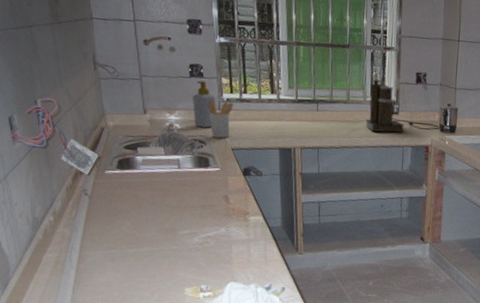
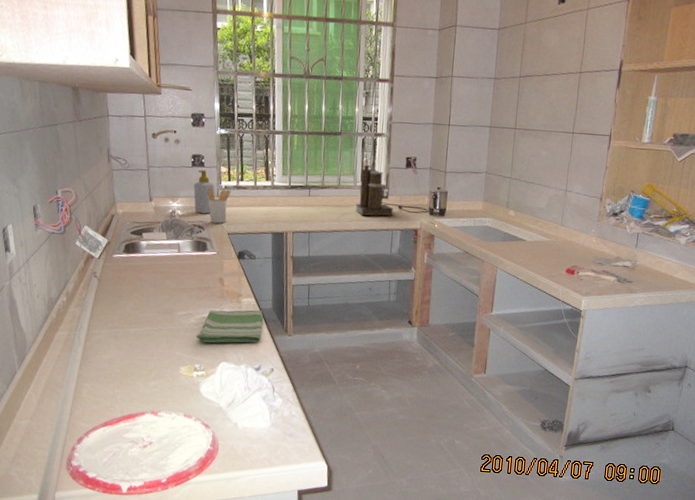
dish towel: none [201,228,273,263] -> present [196,310,264,343]

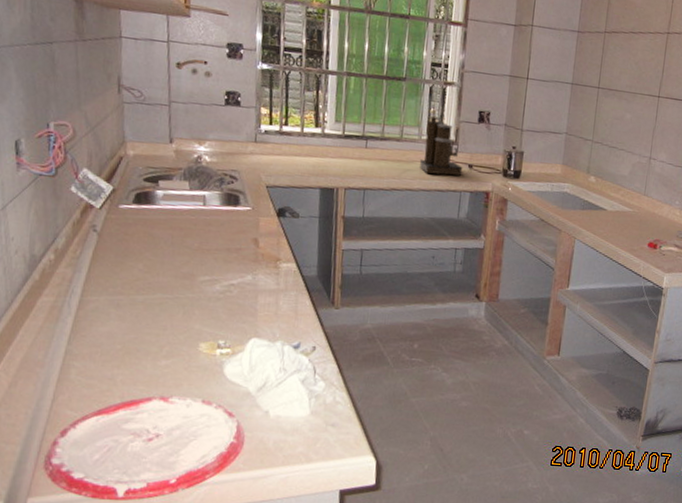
soap bottle: present [194,170,215,214] -> none [225,109,253,162]
dish towel: present [196,310,264,343] -> none [221,276,306,316]
utensil holder: present [207,188,232,224] -> none [242,132,273,174]

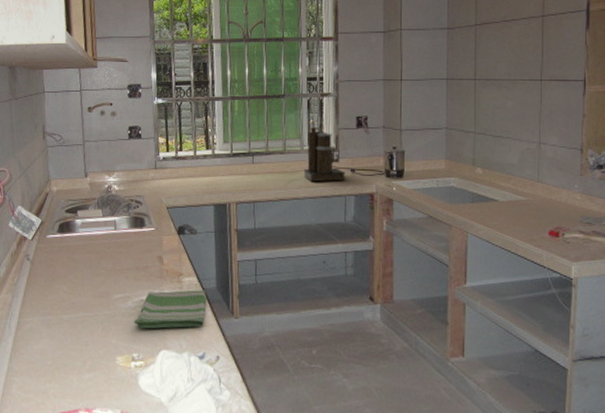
dish towel: none [221,276,306,316] -> present [133,290,207,329]

